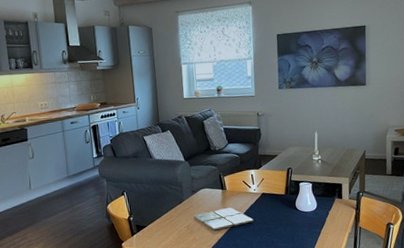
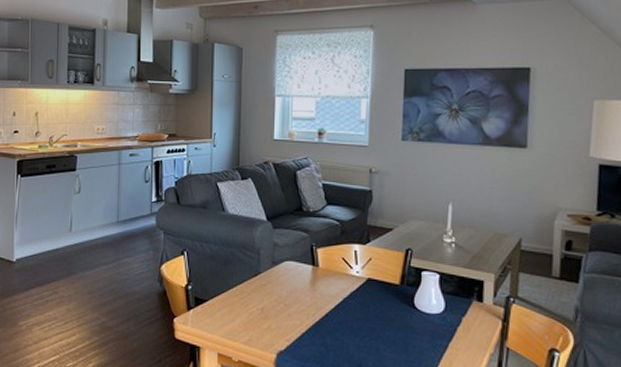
drink coaster: present [193,207,254,231] -> none [270,291,353,321]

